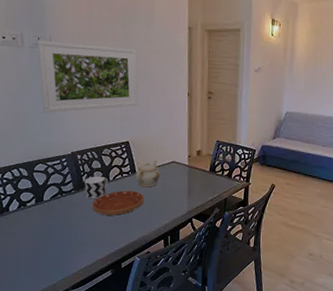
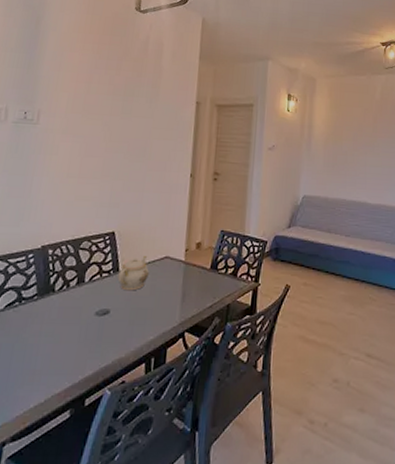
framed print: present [37,40,138,113] -> none [15,115,137,197]
cup: present [85,176,108,199] -> none [50,276,83,308]
saucer: present [92,190,144,216] -> none [56,295,126,330]

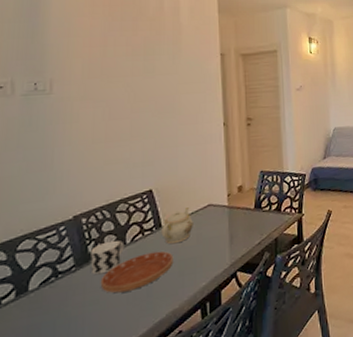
cup: none [50,276,83,308] -> present [90,240,124,275]
saucer: none [56,295,126,330] -> present [100,251,174,293]

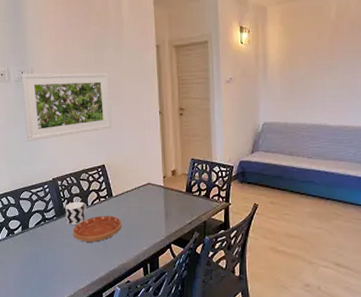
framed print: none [32,82,163,171] -> present [21,72,112,141]
teapot: present [161,208,193,245] -> none [112,183,136,212]

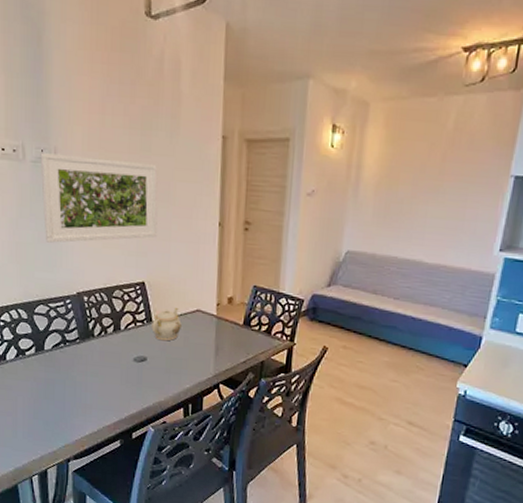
cup: present [65,201,87,226] -> none [91,323,119,352]
saucer: present [72,215,122,242] -> none [99,343,162,374]
teapot: none [112,183,136,212] -> present [151,308,182,341]

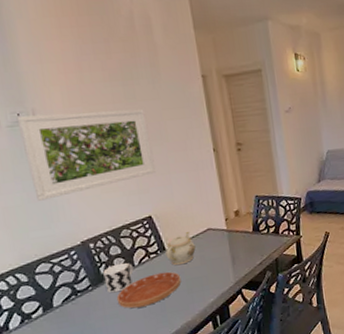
cup: none [91,323,119,352] -> present [103,262,134,293]
saucer: none [99,343,162,374] -> present [116,271,181,309]

